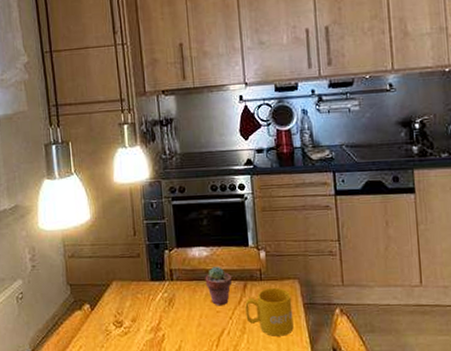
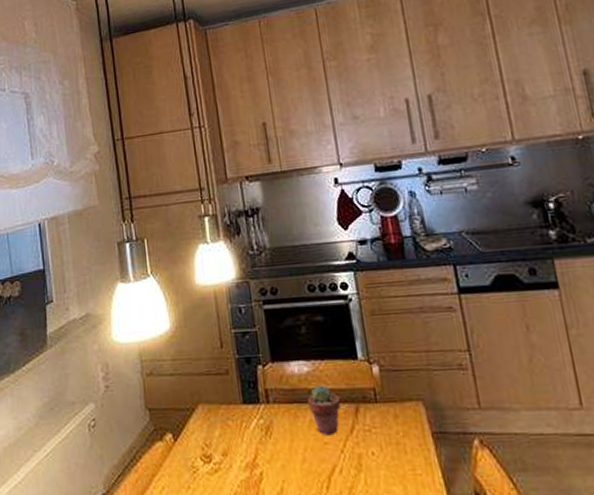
mug: present [245,287,294,336] -> none [358,411,423,476]

